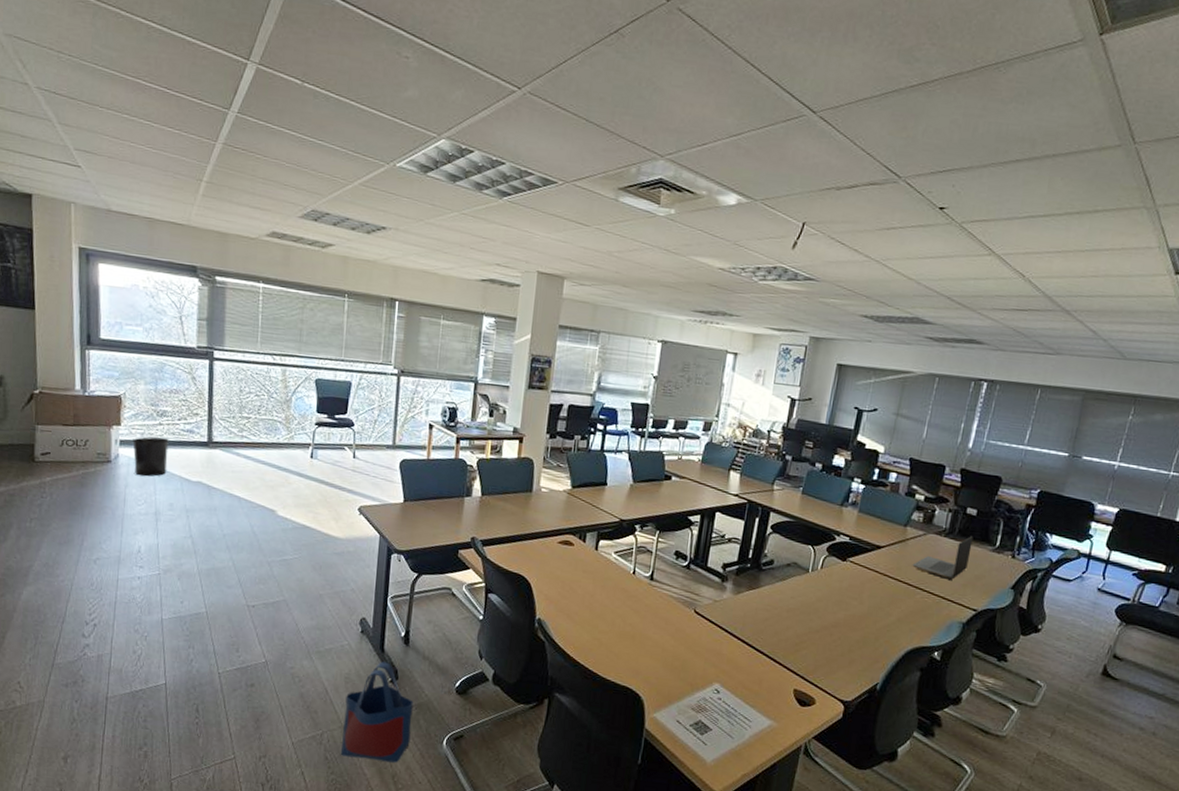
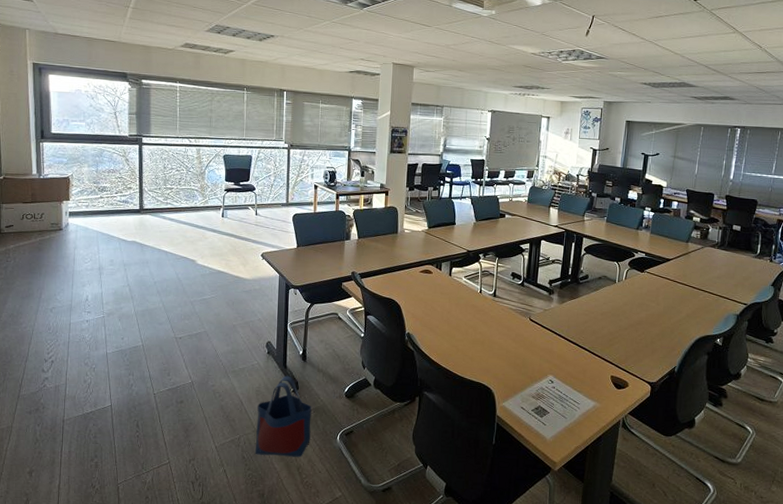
waste bin: present [132,436,169,477] -> none [79,207,109,240]
laptop computer: present [912,536,974,581] -> none [695,247,740,283]

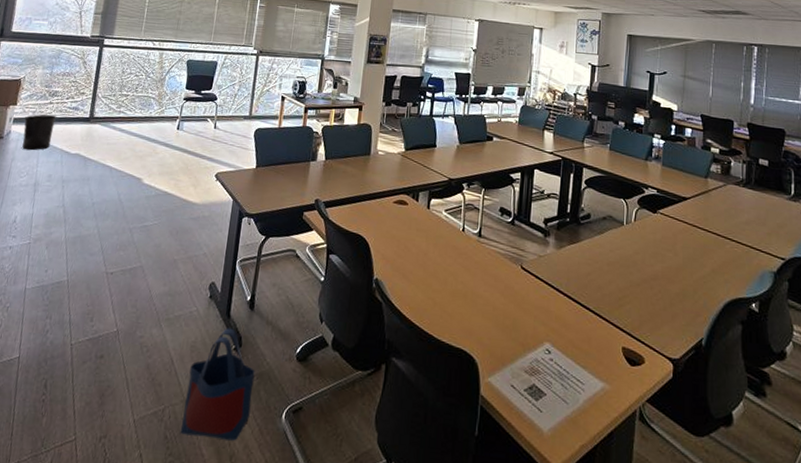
waste bin: none [79,207,109,240] -> present [22,114,56,151]

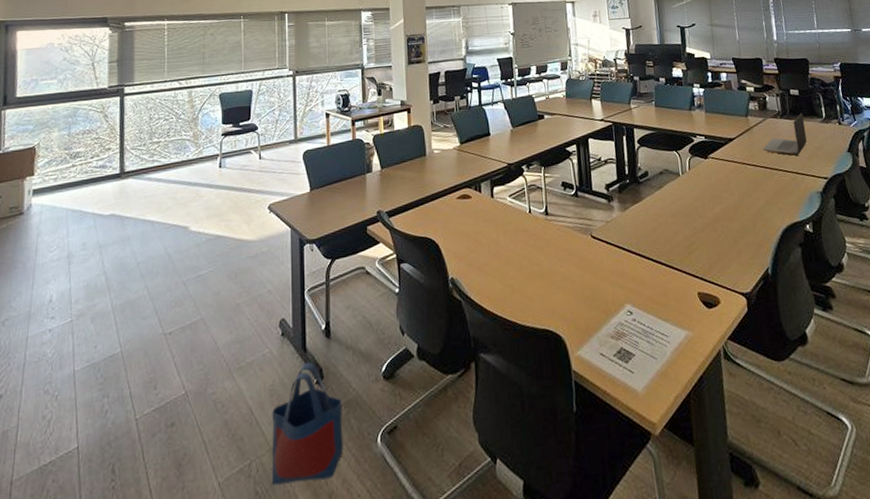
waste bin: present [22,114,56,151] -> none [45,177,82,222]
laptop computer: none [718,185,770,230] -> present [762,113,807,156]

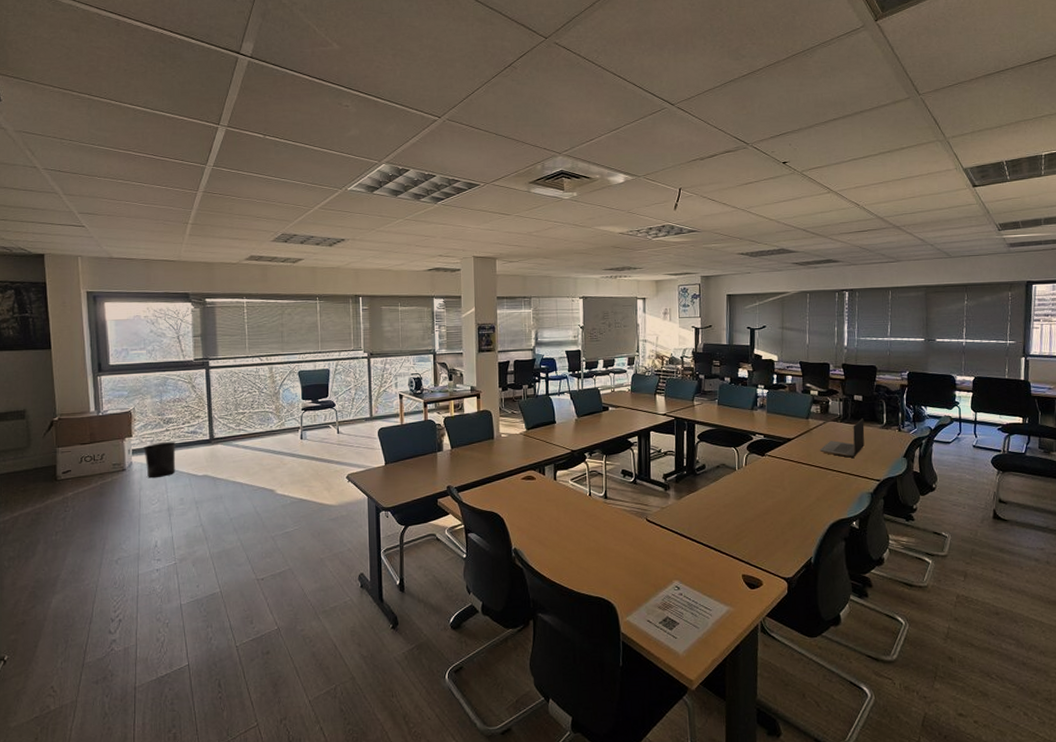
waste bin: none [45,177,82,222] -> present [144,441,176,479]
tote bag: present [271,362,343,486] -> none [354,610,416,706]

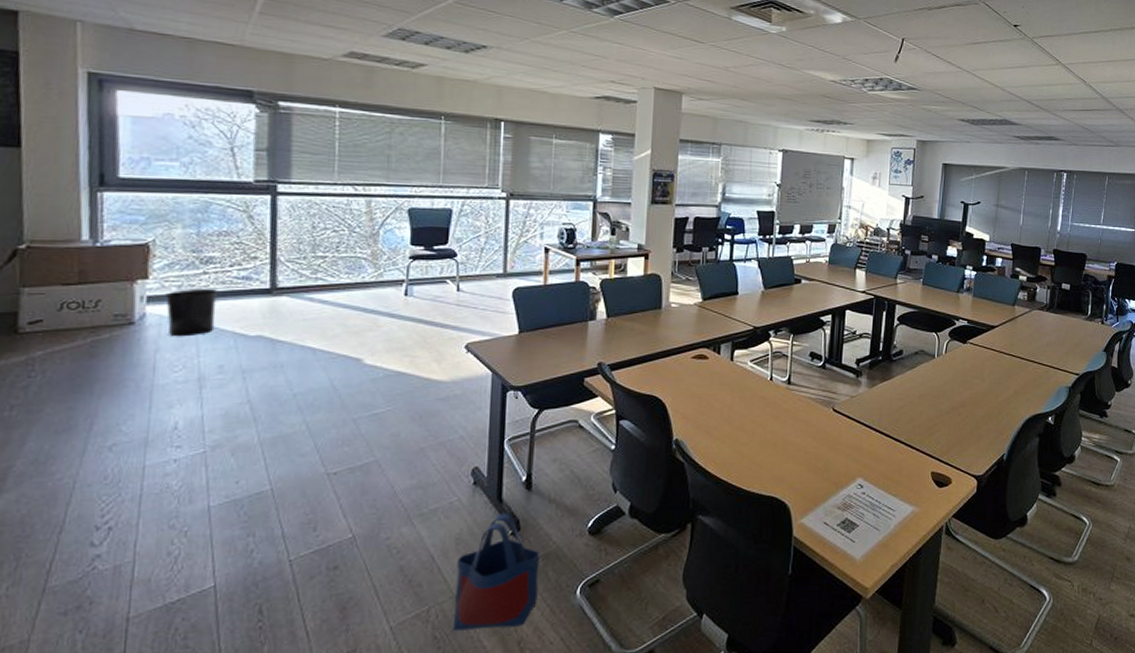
tote bag: none [354,610,416,706] -> present [452,513,540,631]
laptop computer: present [819,418,865,459] -> none [1022,308,1069,351]

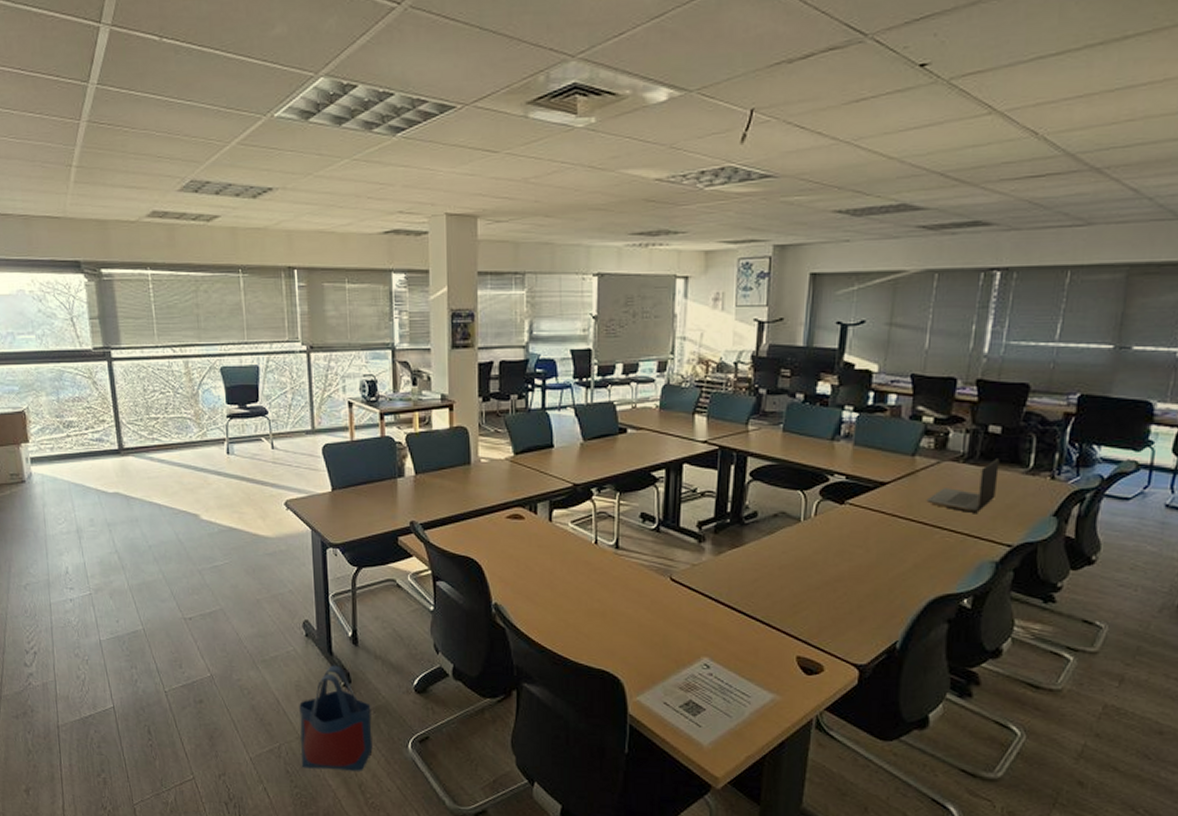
waste bin: present [165,287,217,337] -> none [43,449,82,494]
laptop computer: none [1022,308,1069,351] -> present [926,459,1000,514]

